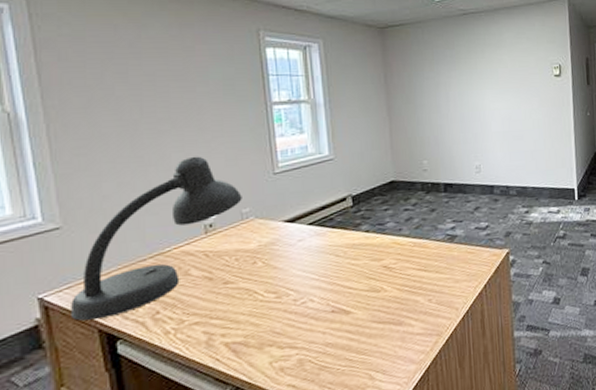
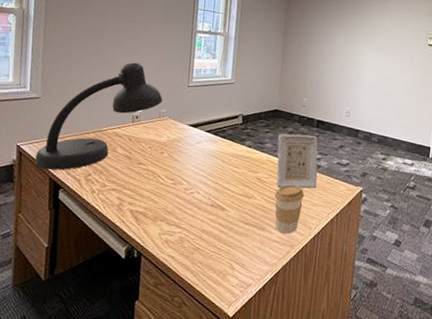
picture frame: none [400,202,456,273] -> present [277,133,318,189]
coffee cup: none [408,263,444,323] -> present [274,184,304,234]

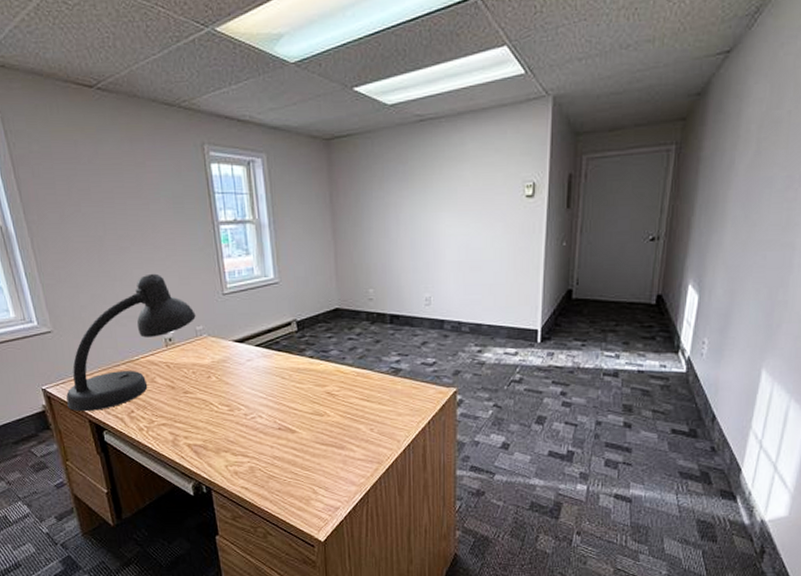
coffee cup: present [274,184,304,234] -> none [350,394,386,450]
picture frame: present [277,133,318,189] -> none [343,334,400,402]

